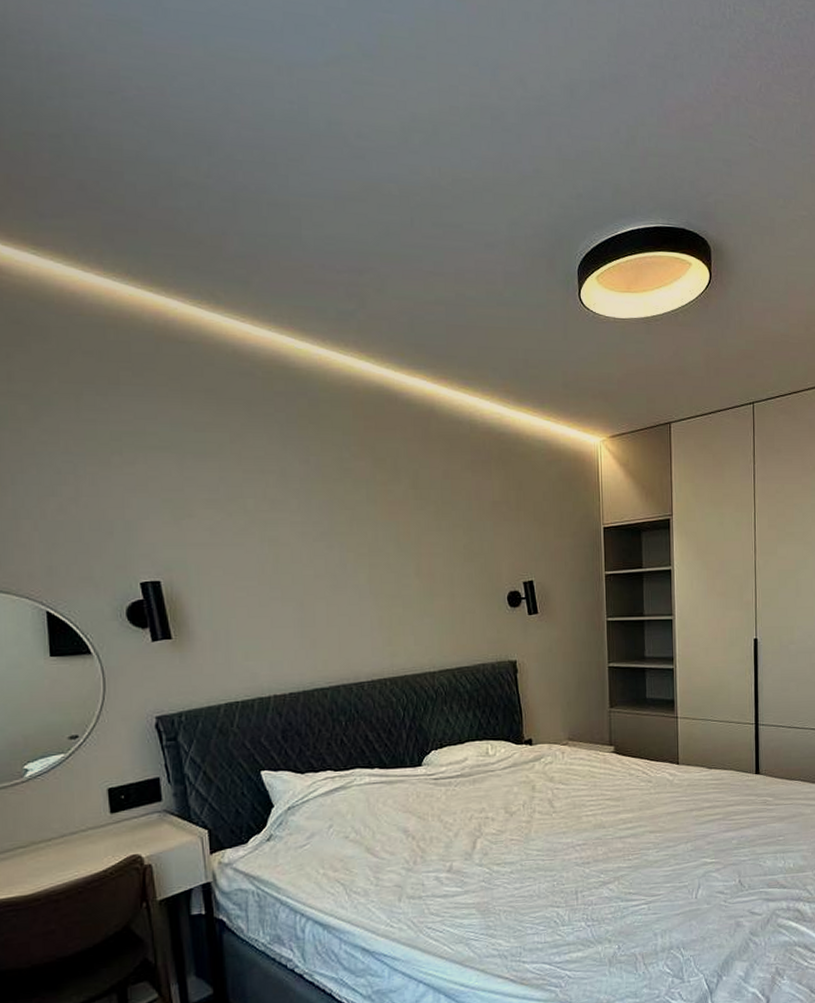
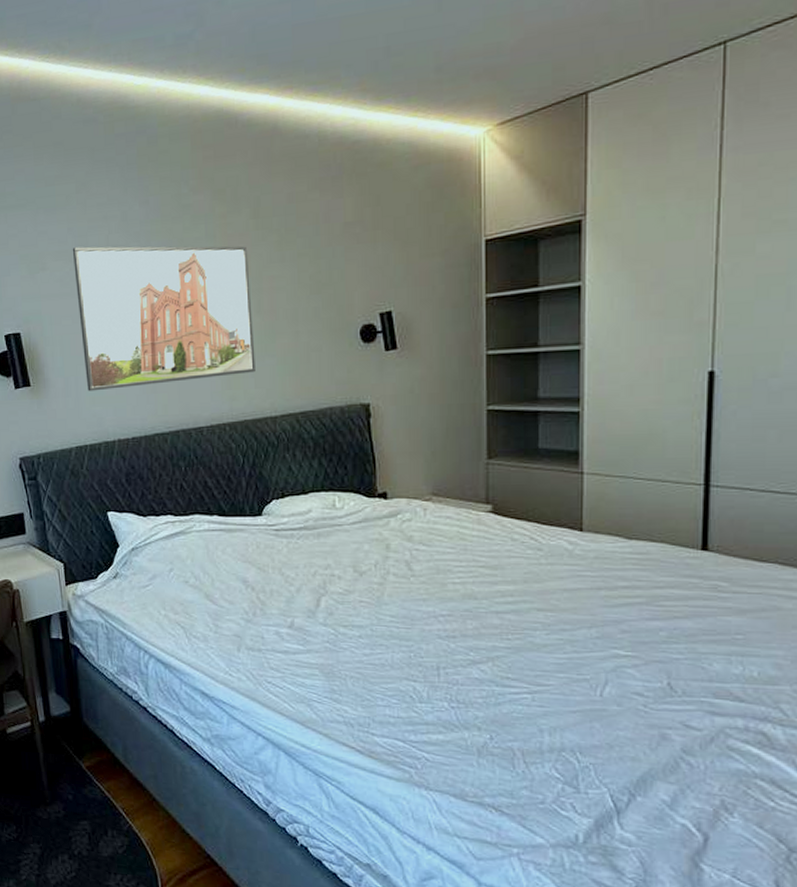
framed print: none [224,497,415,646] -> present [72,245,255,392]

